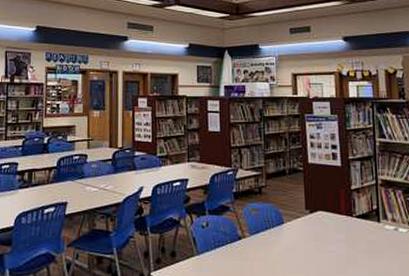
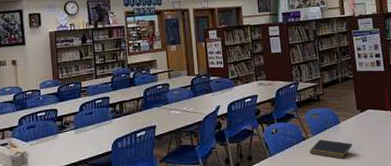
notepad: none [245,240,297,268] -> present [309,139,352,159]

